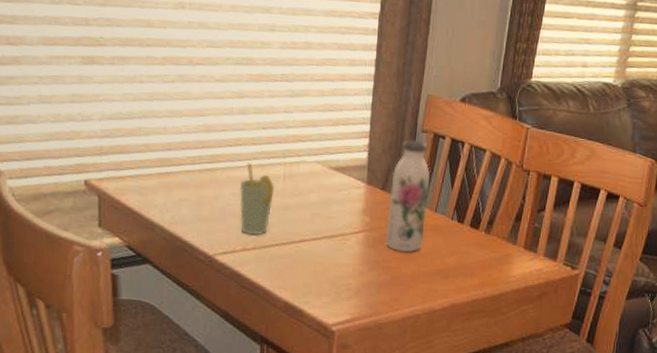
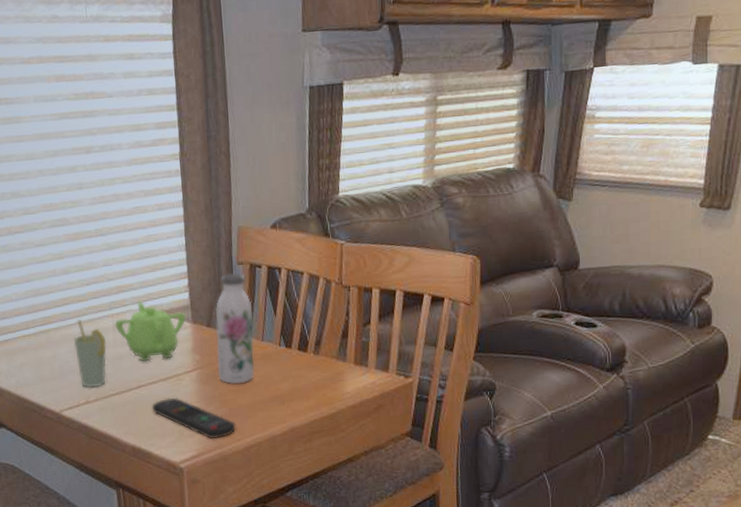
teapot: none [286,153,361,216] -> present [114,301,186,362]
remote control: none [311,256,396,305] -> present [152,397,236,440]

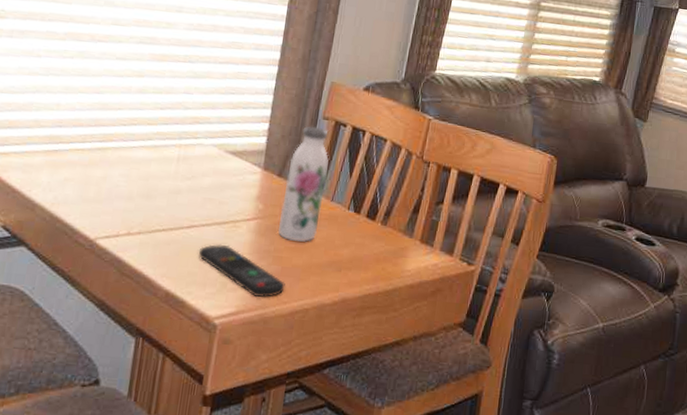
cup: present [73,319,107,388] -> none [127,142,167,219]
teapot: present [114,301,186,362] -> none [180,136,258,202]

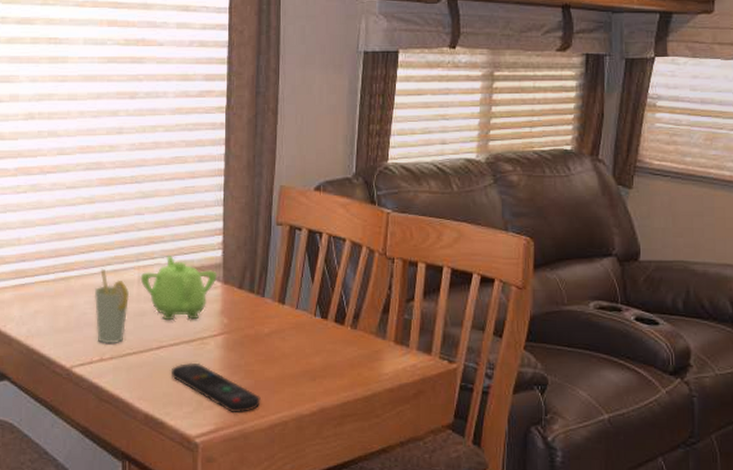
cup: none [127,142,167,219] -> present [94,268,130,344]
teapot: none [180,136,258,202] -> present [140,254,217,321]
water bottle: present [278,126,329,242] -> none [247,233,289,353]

